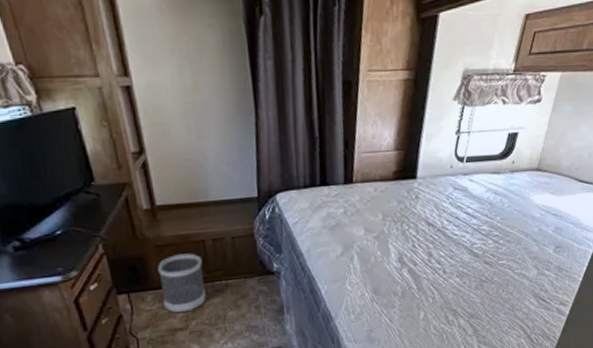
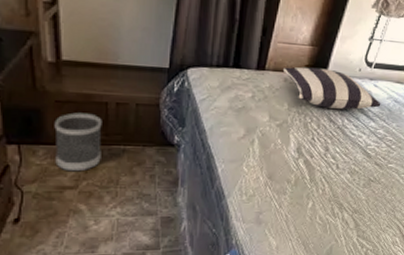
pillow: none [372,171,480,212] -> present [284,67,381,110]

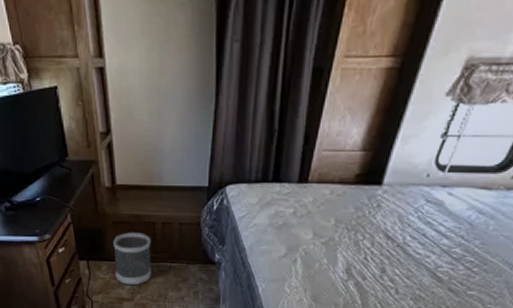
pillow: present [284,67,381,110] -> none [329,176,458,224]

